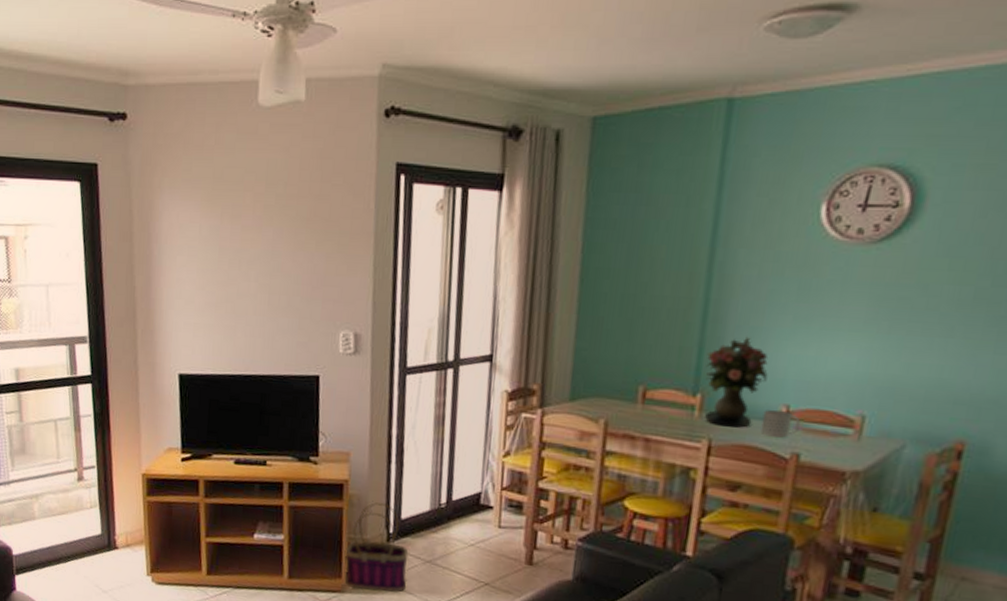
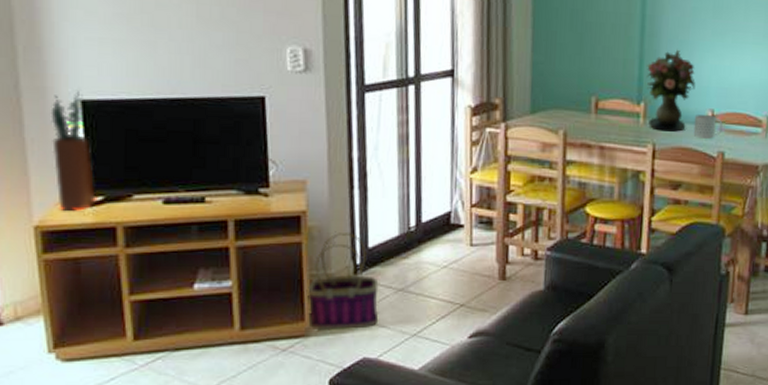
vase: none [157,366,186,465] -> present [50,91,96,211]

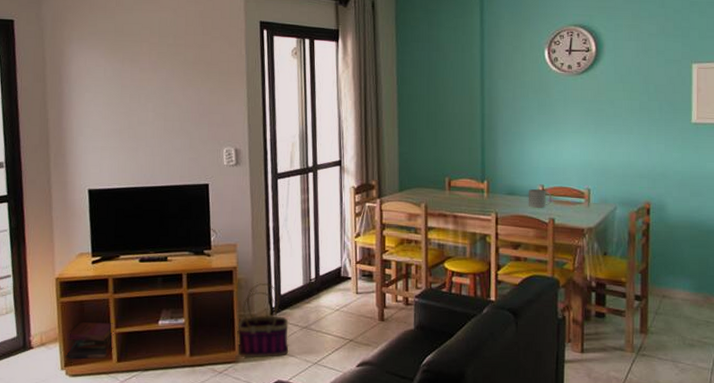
vase: present [50,91,96,211] -> none [69,183,96,267]
books: none [52,287,129,337] -> present [64,322,114,359]
bouquet: present [646,49,696,132] -> none [487,139,527,203]

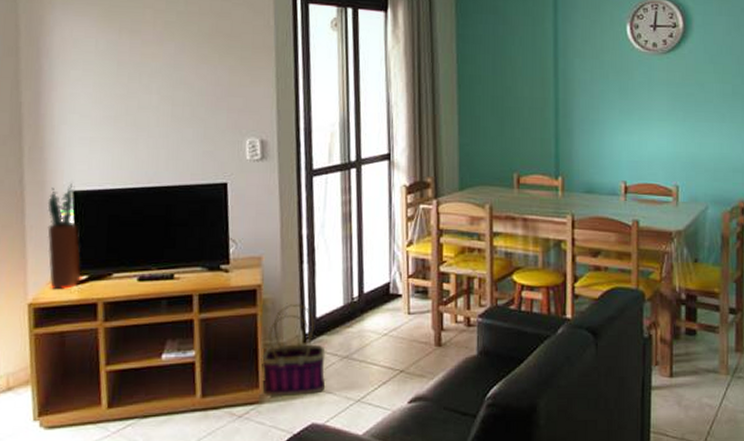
books: present [64,322,114,359] -> none [38,359,104,406]
vase: none [69,183,96,267] -> present [47,183,81,289]
mug: present [528,189,552,208] -> none [609,187,635,208]

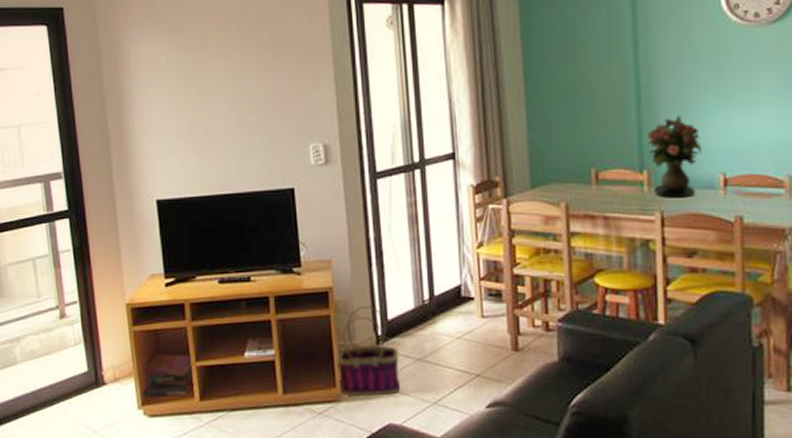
books: none [38,359,104,406] -> present [141,354,196,397]
vase: present [47,183,81,289] -> none [136,193,169,291]
bouquet: none [561,128,608,203] -> present [645,115,702,198]

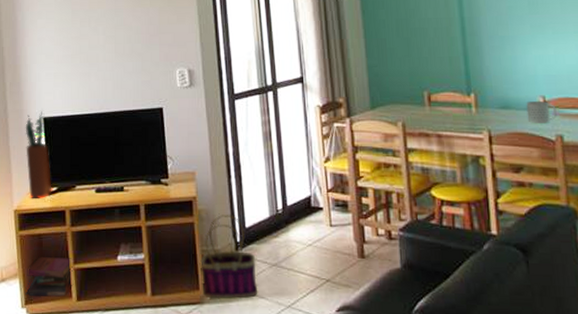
vase: none [136,193,169,291] -> present [25,111,52,198]
bouquet: present [645,115,702,198] -> none [471,44,522,118]
mug: none [704,179,738,203] -> present [526,101,557,123]

